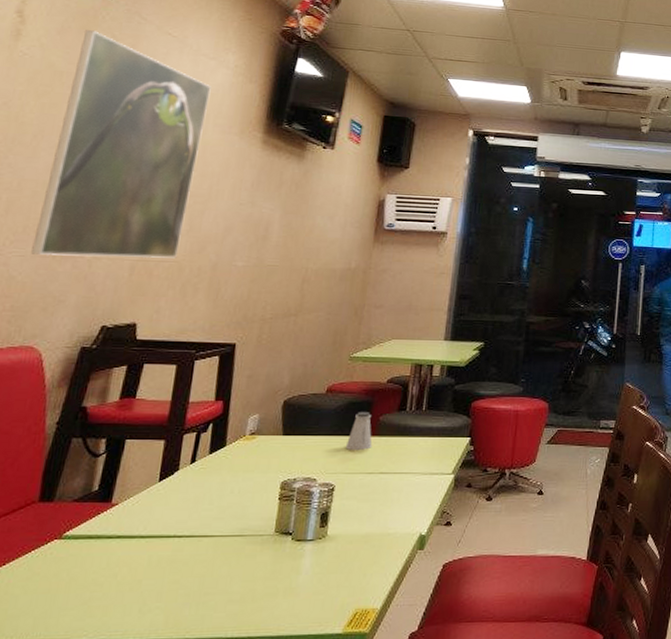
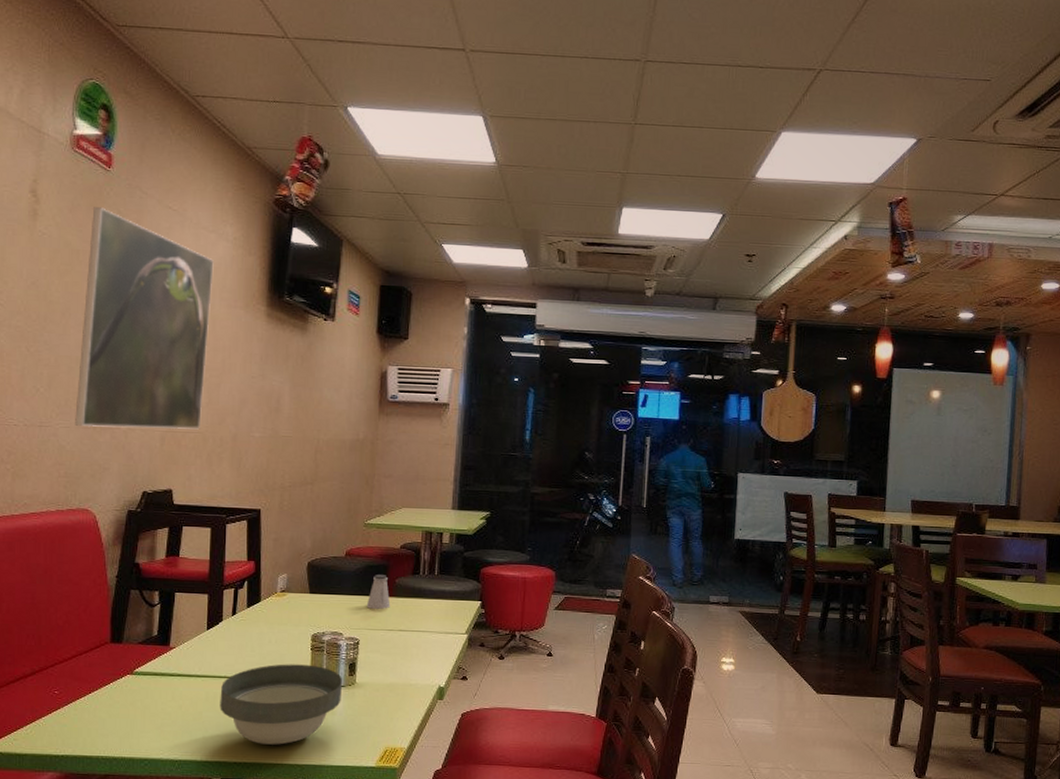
bowl: none [164,517,313,616] -> present [220,664,343,745]

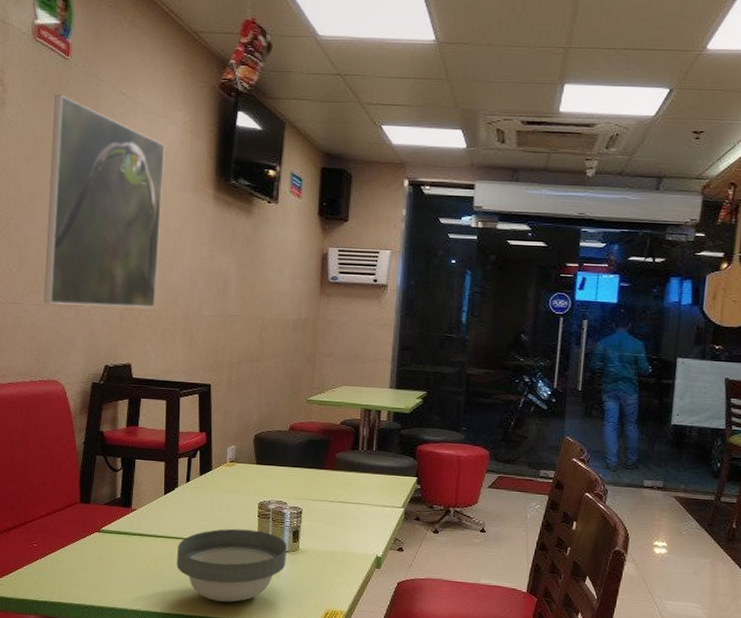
saltshaker: present [366,575,391,610] -> none [308,449,331,482]

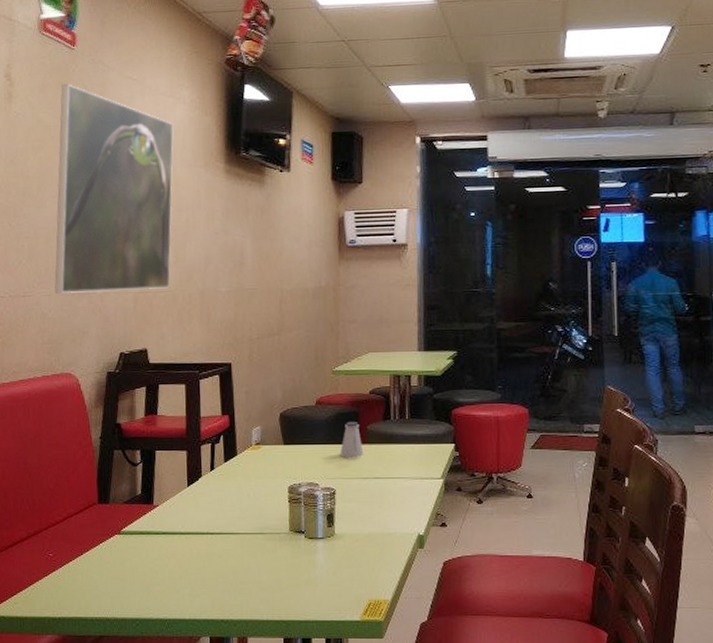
bowl: present [177,528,288,602] -> none [204,517,322,601]
saltshaker: none [308,449,331,482] -> present [340,422,364,458]

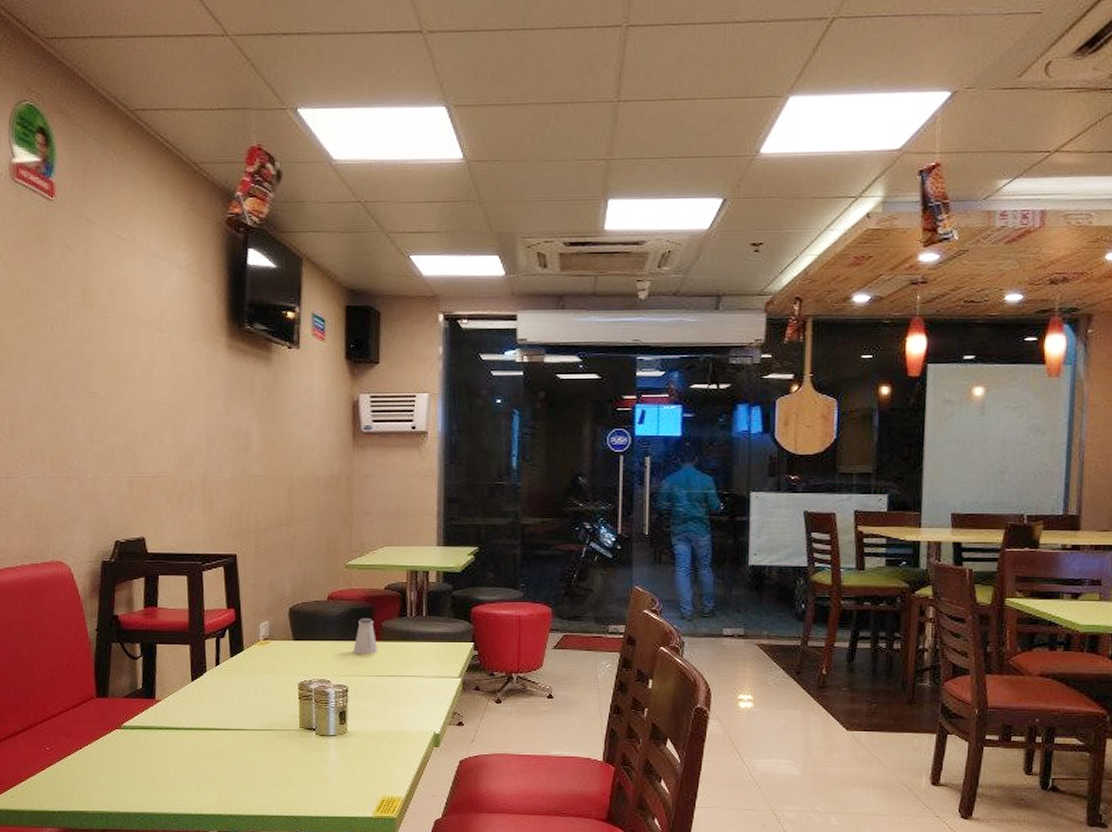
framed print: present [55,84,174,294] -> none [39,241,169,477]

